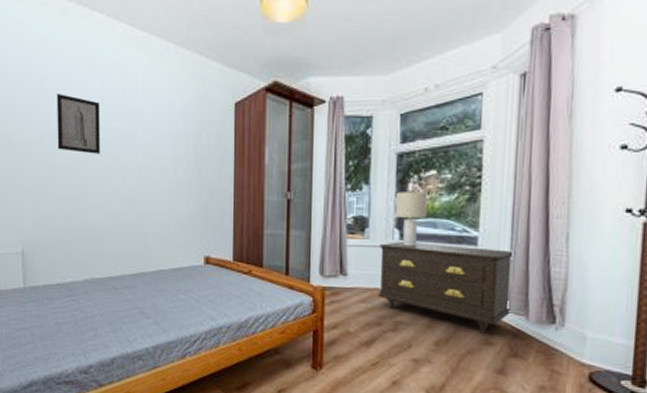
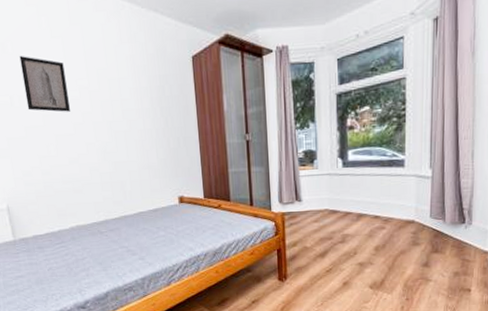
dresser: present [377,242,515,334] -> none [326,168,434,237]
lamp: present [395,192,428,247] -> none [337,125,364,173]

